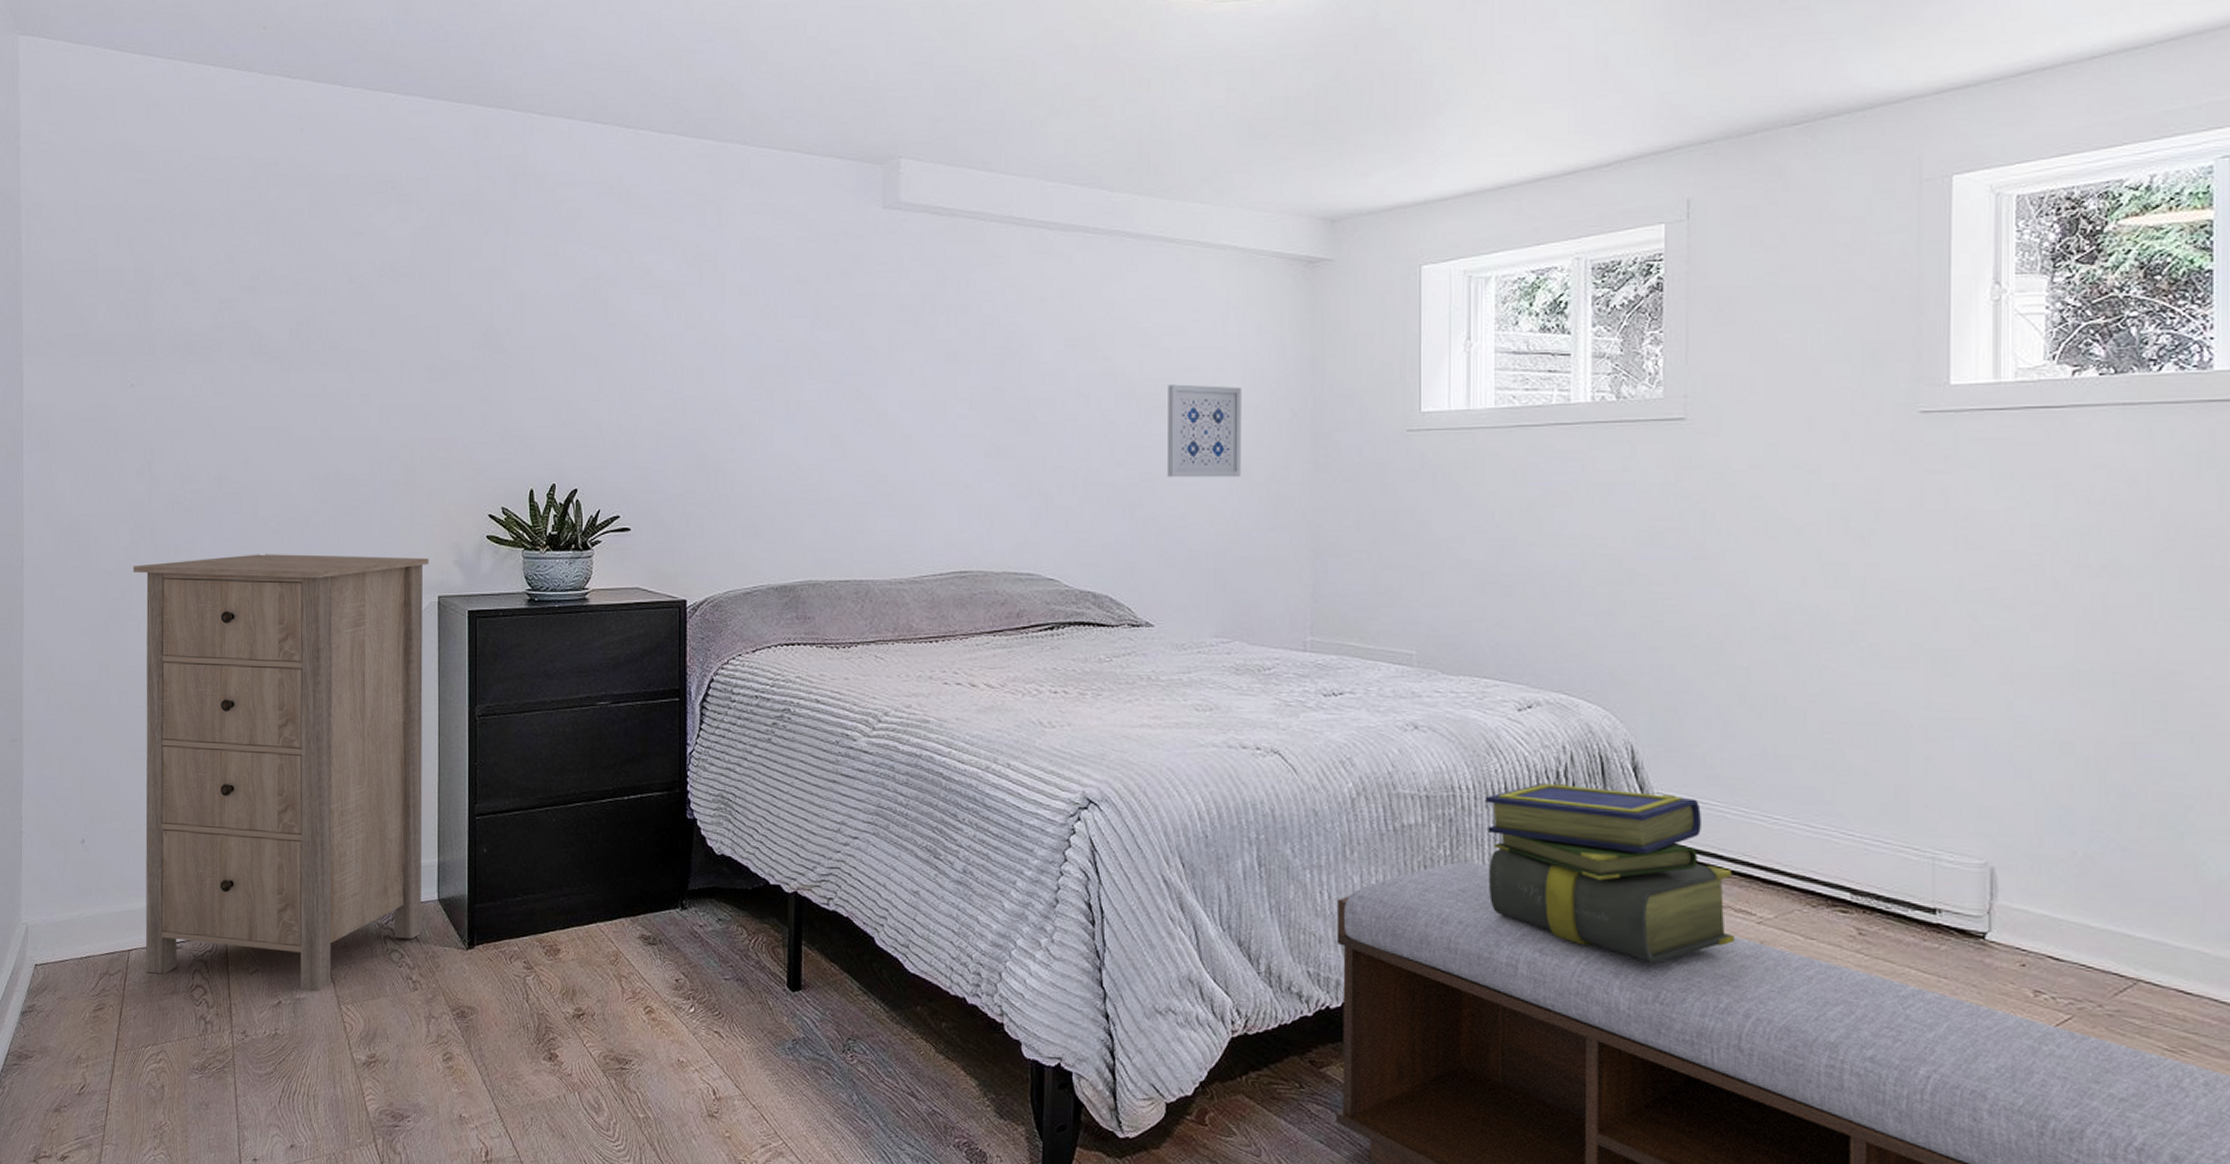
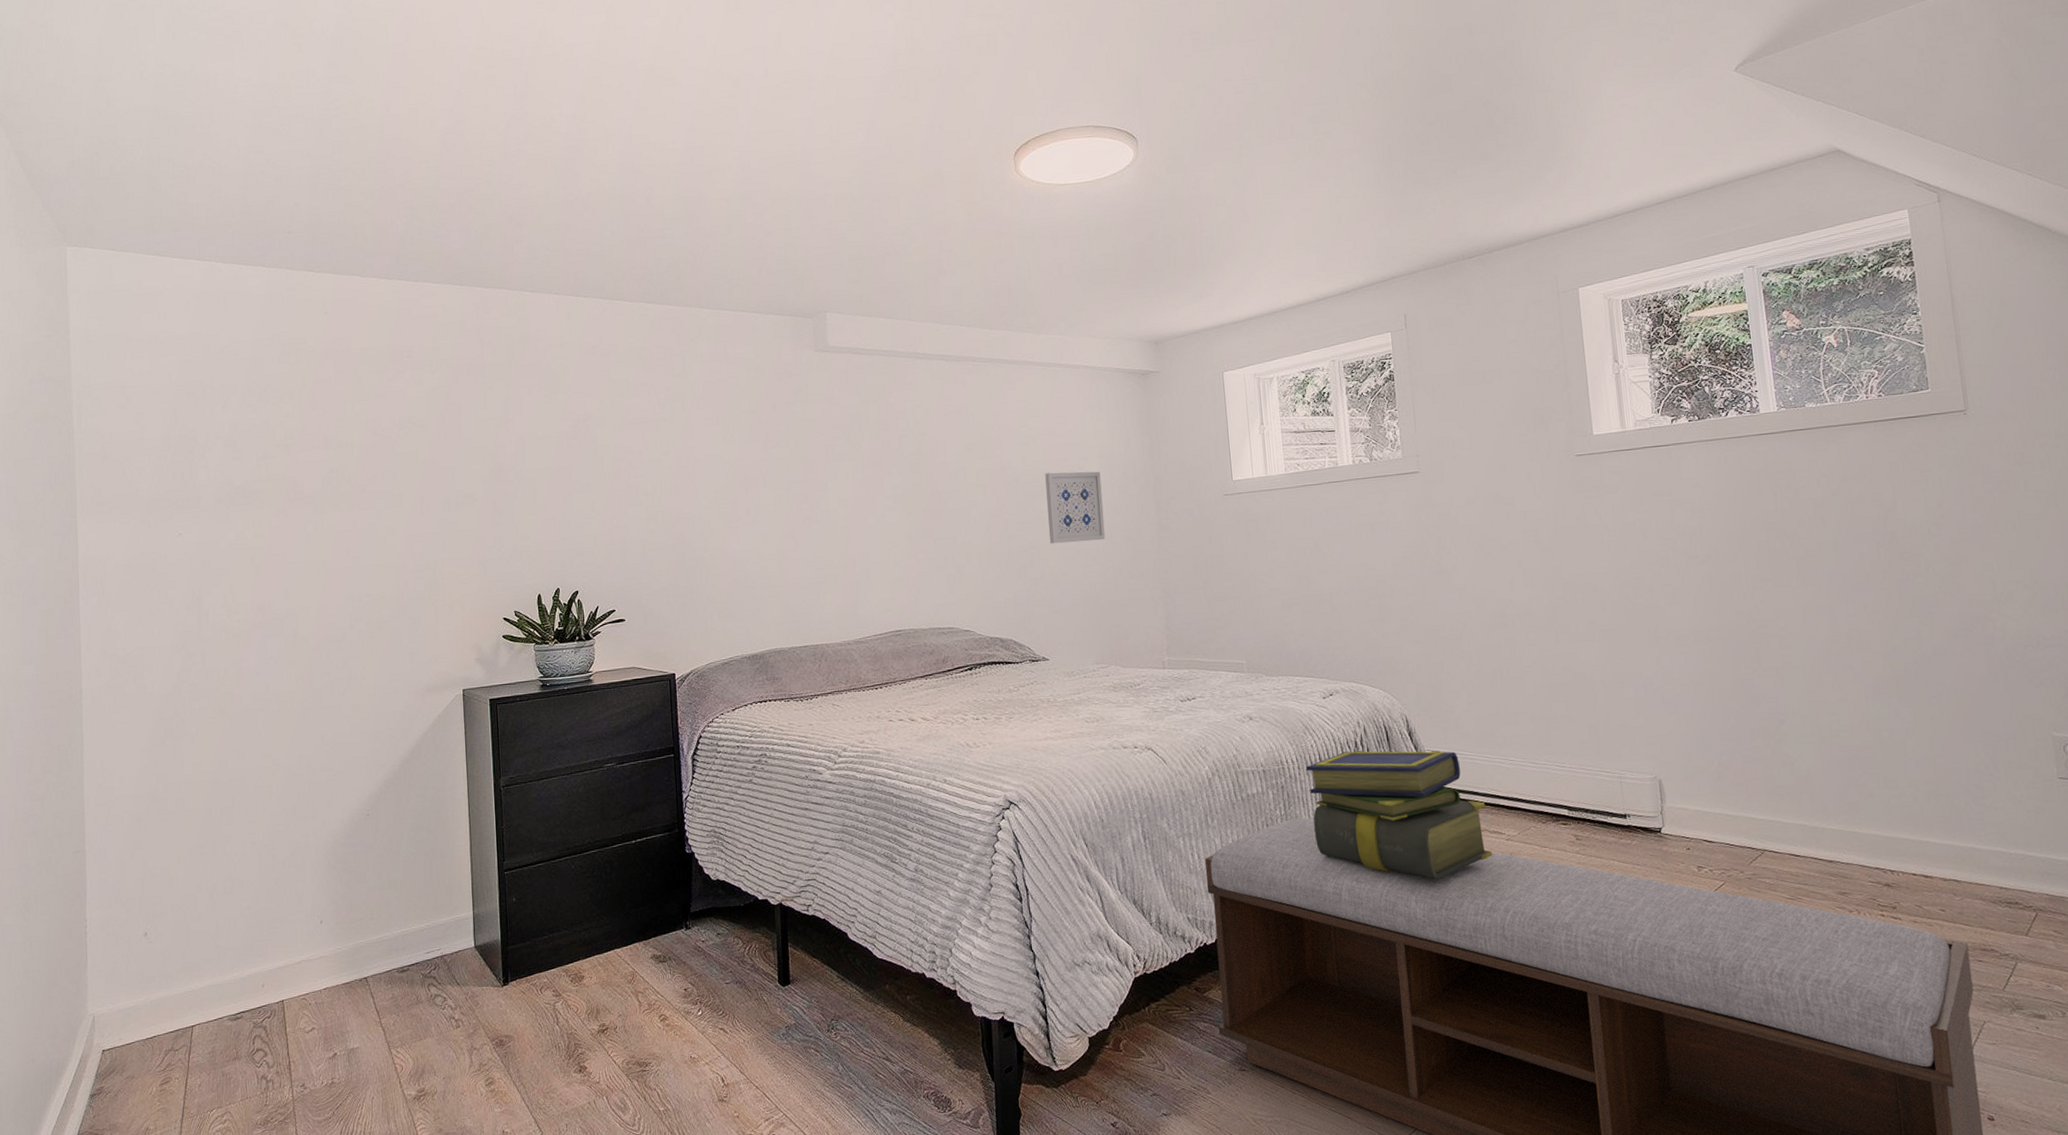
storage cabinet: present [133,554,429,992] -> none [186,659,461,1044]

